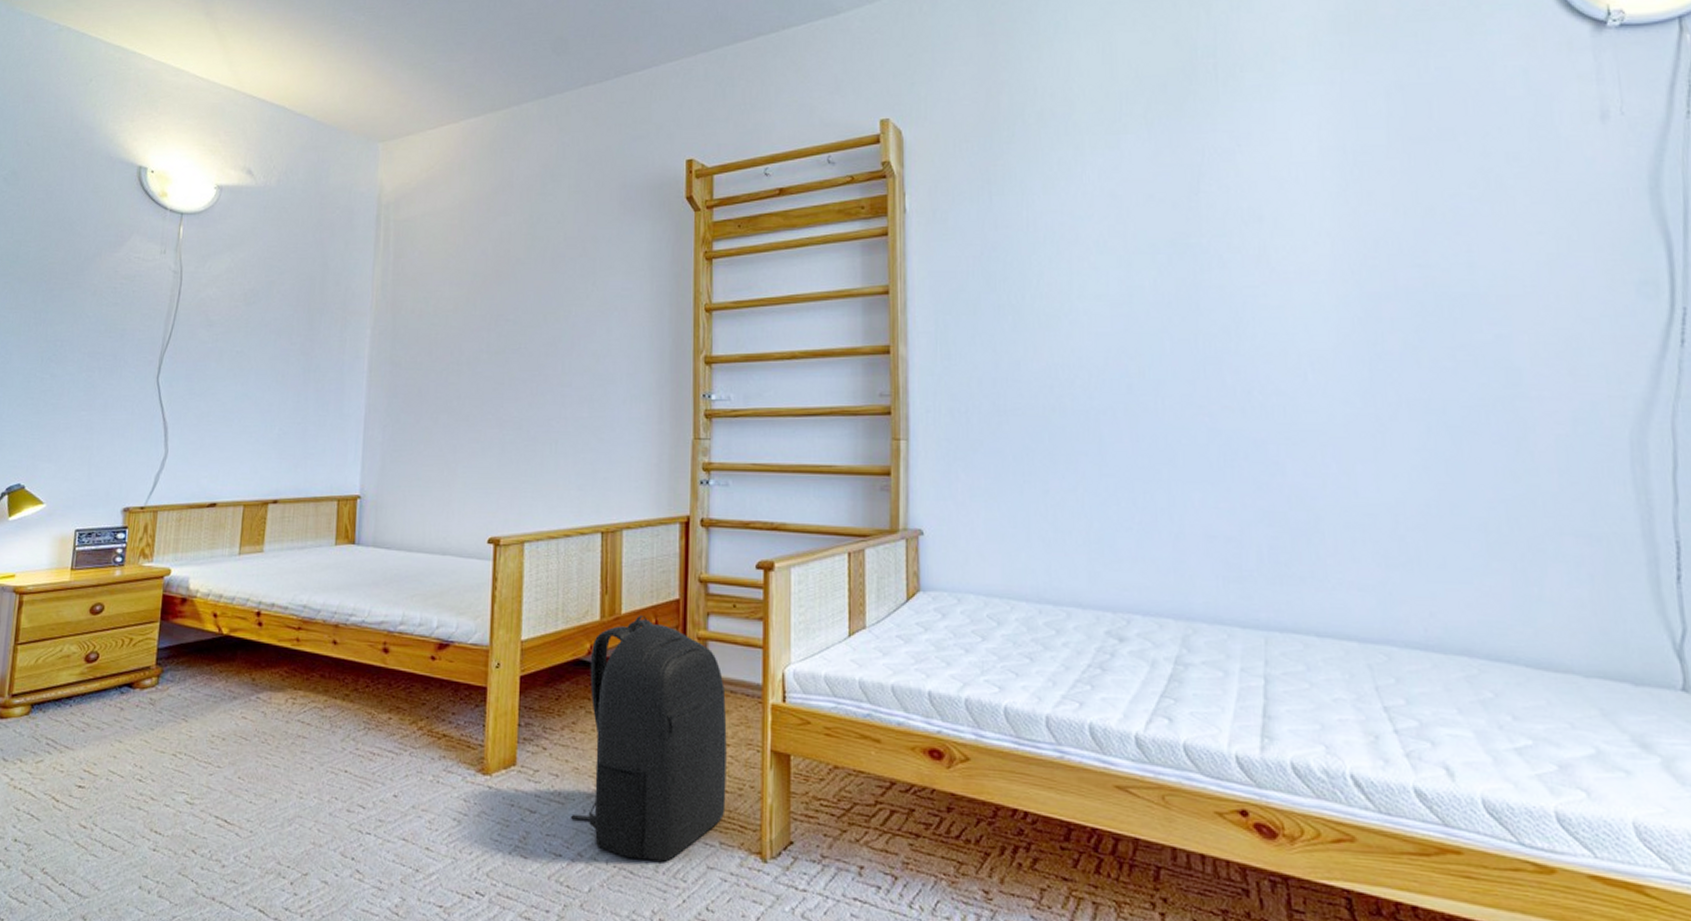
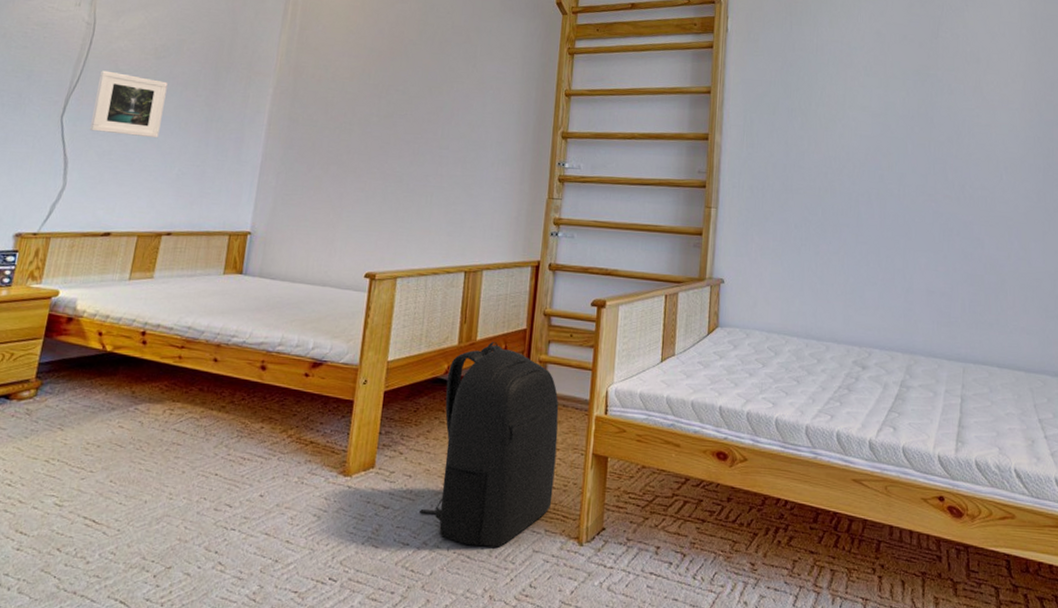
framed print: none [186,323,260,395] -> present [90,70,168,139]

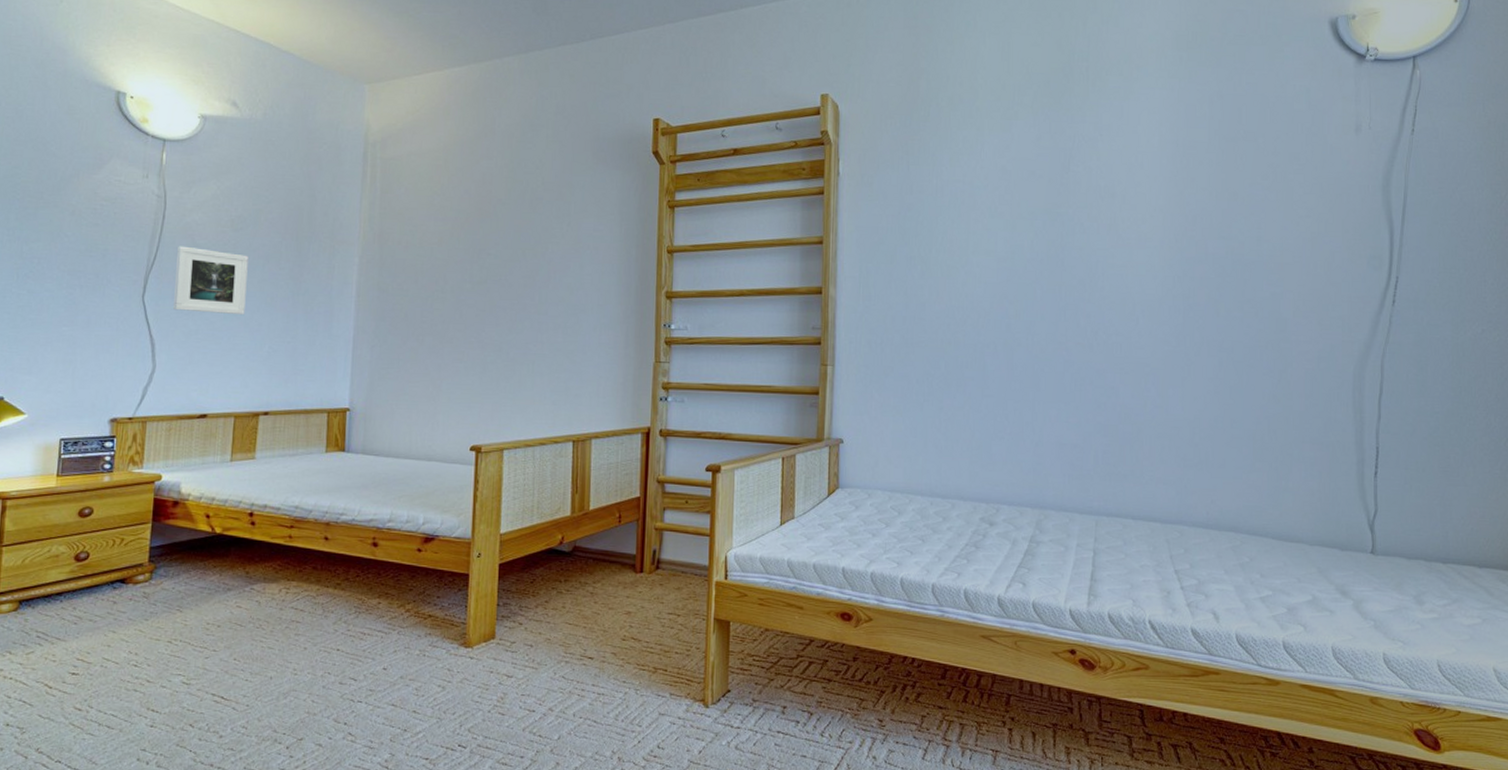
backpack: present [418,342,559,547] -> none [542,511,678,712]

